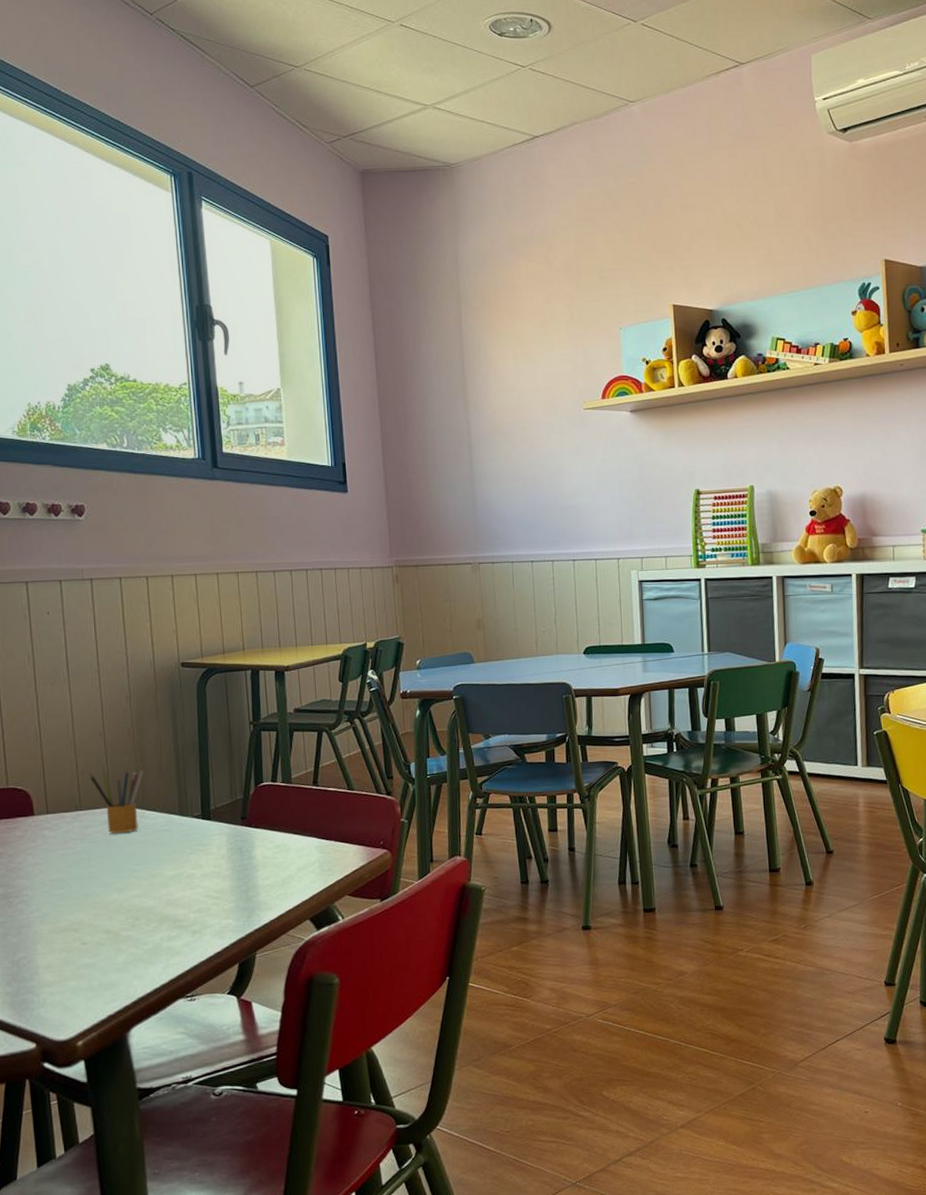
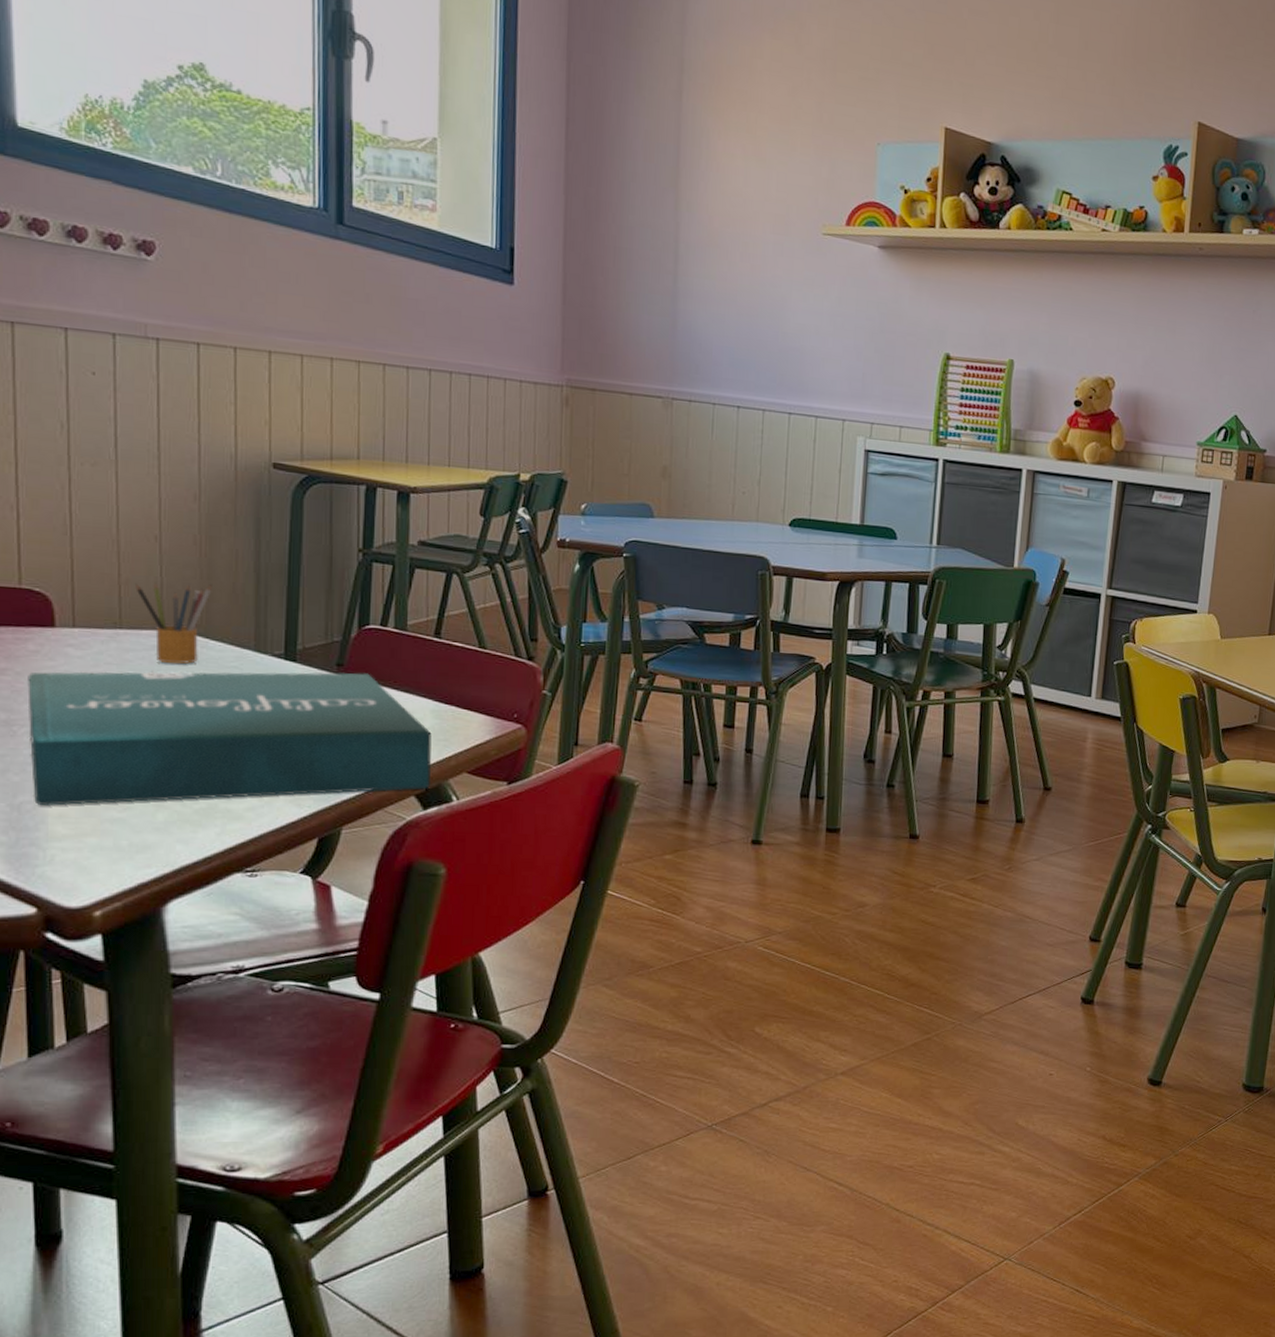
pizza box: none [17,822,321,959] -> present [27,671,432,806]

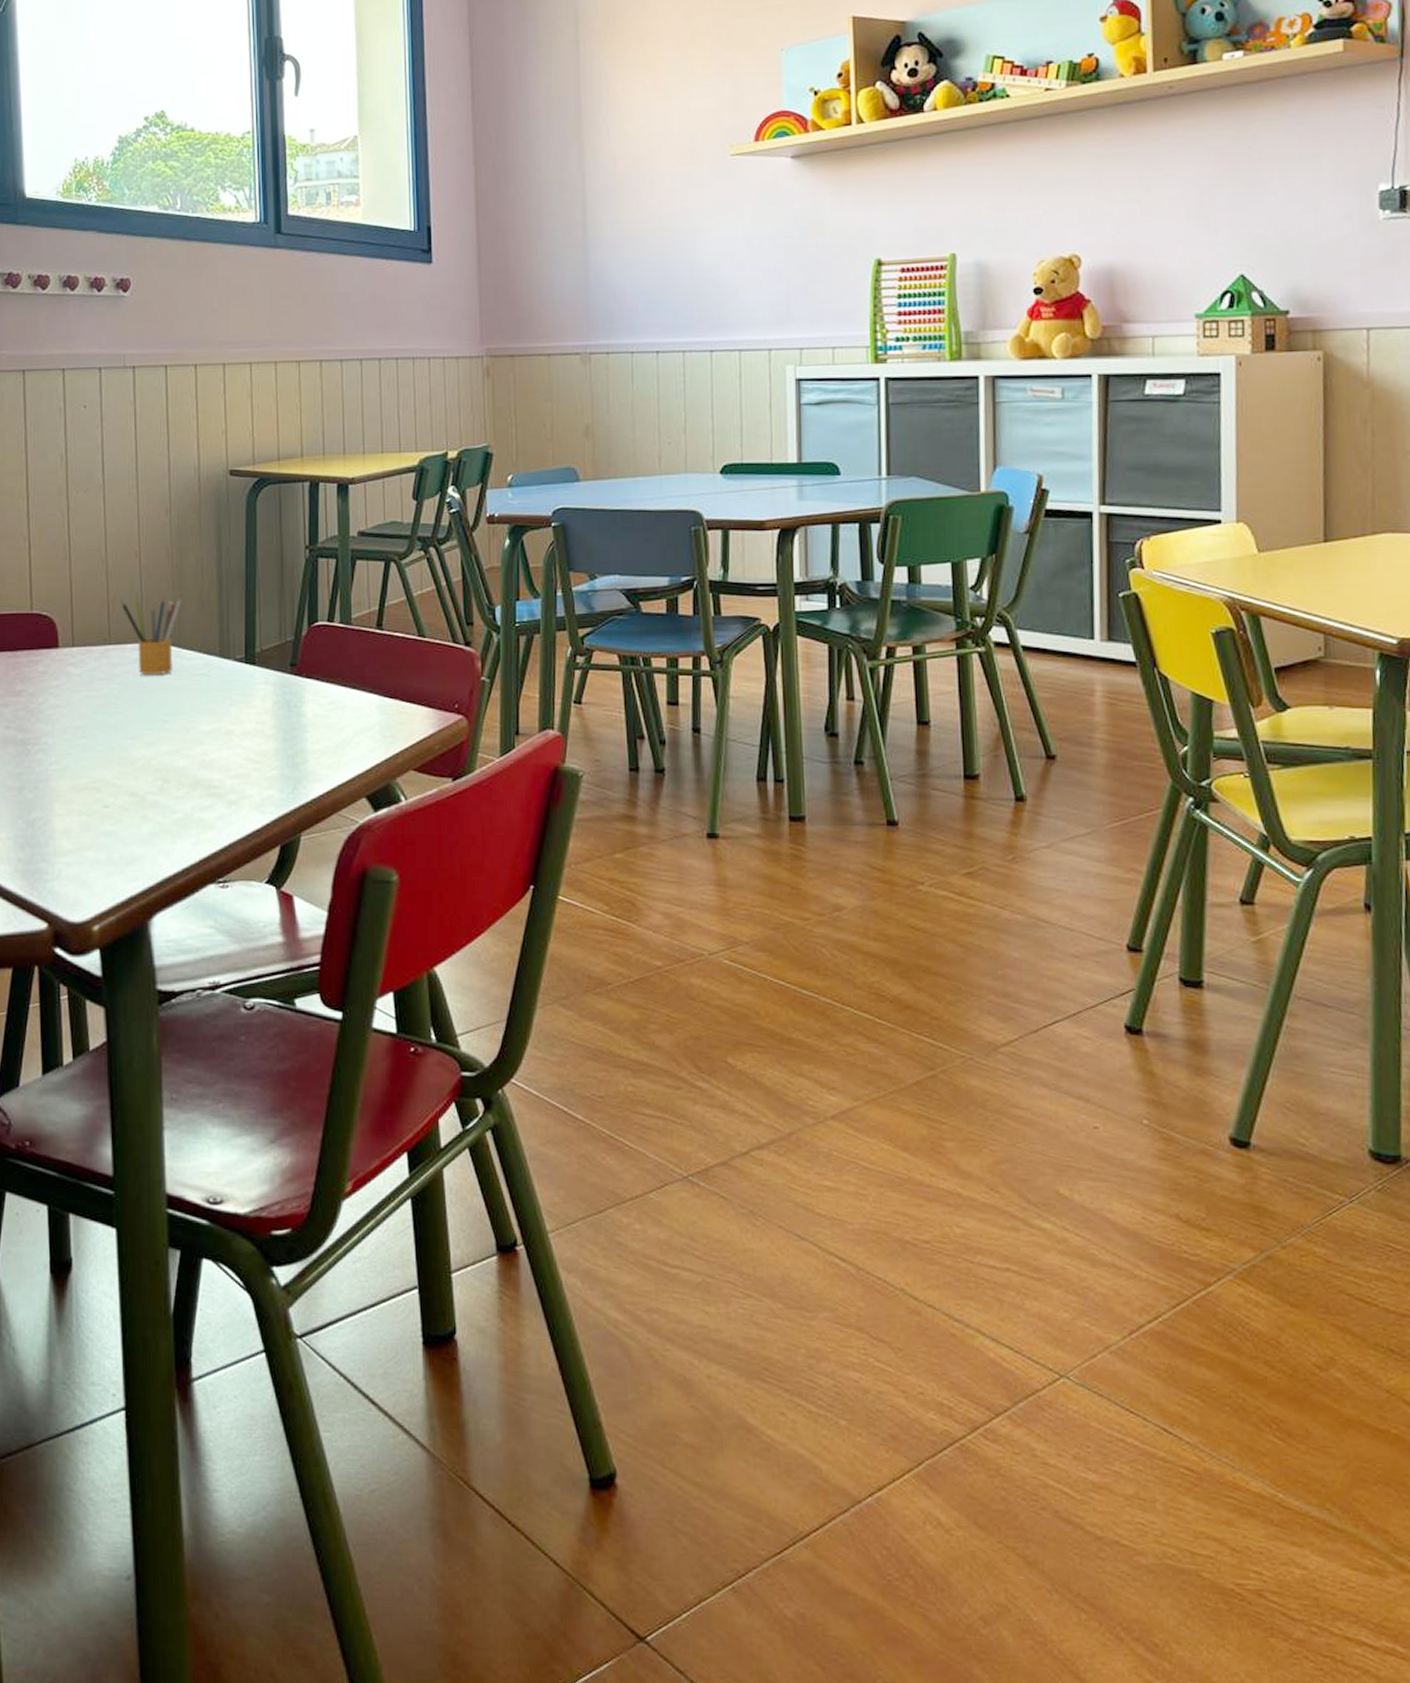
pizza box: present [27,671,432,806] -> none [38,671,381,821]

